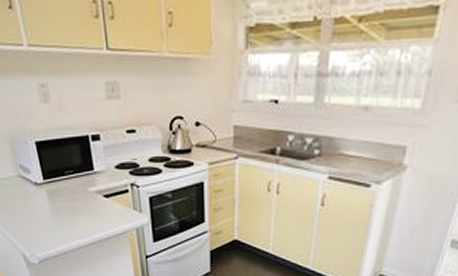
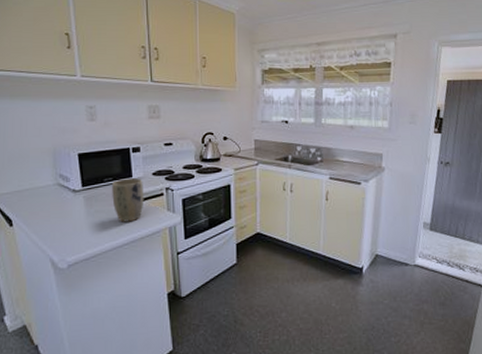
plant pot: none [73,171,109,220] -> present [112,178,144,222]

